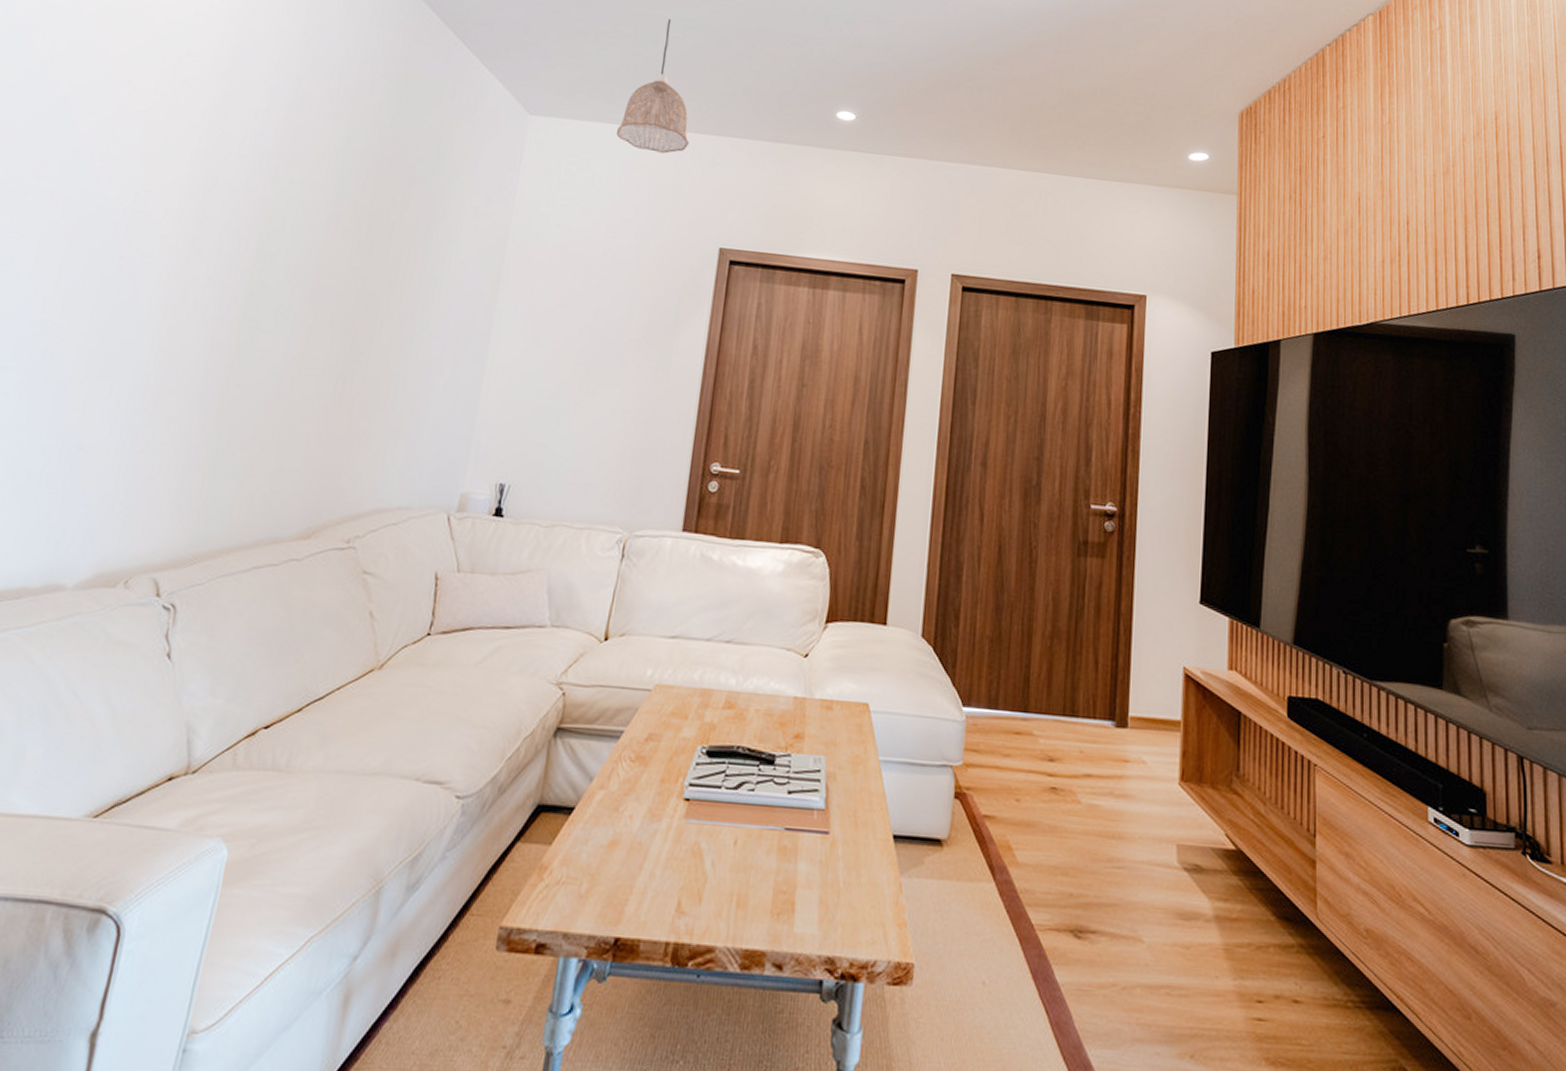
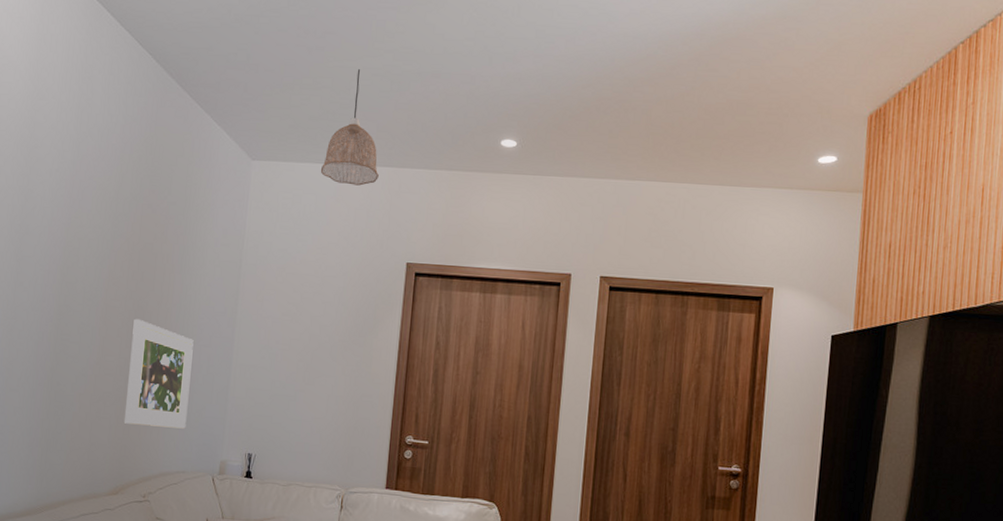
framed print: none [328,303,436,450] -> present [123,318,194,429]

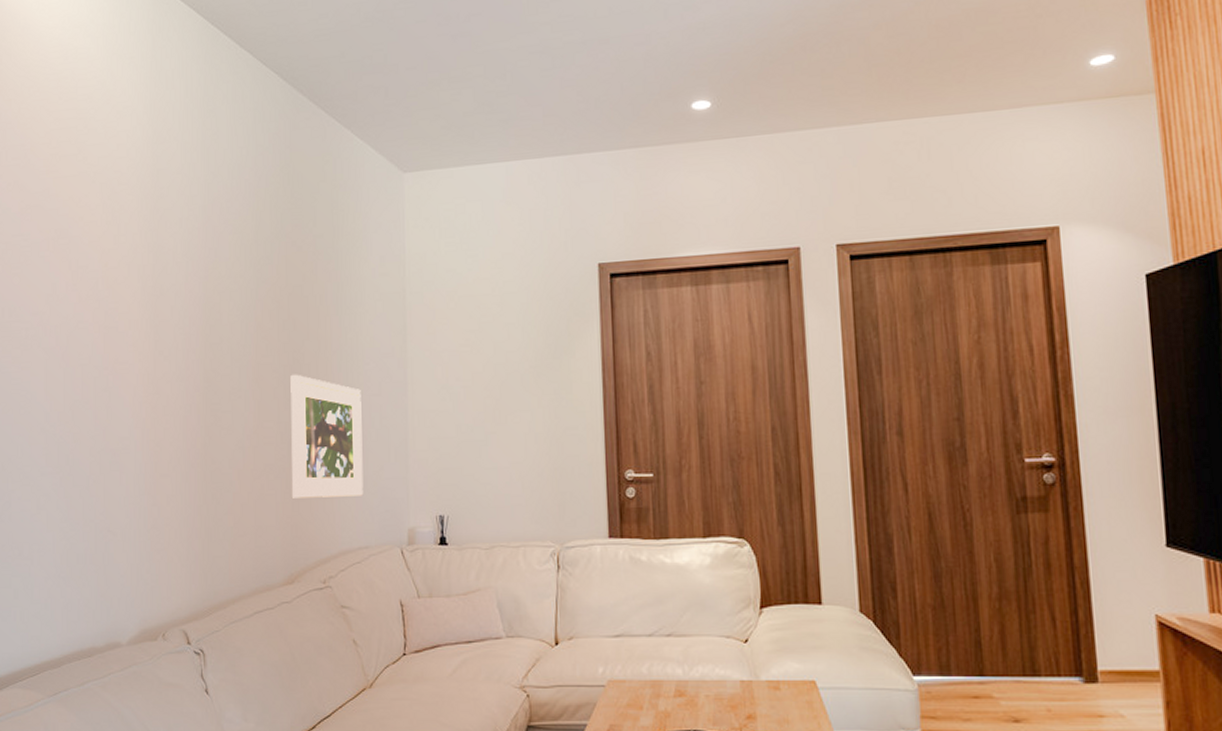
pendant lamp: present [320,69,379,186] -> none [483,49,552,183]

